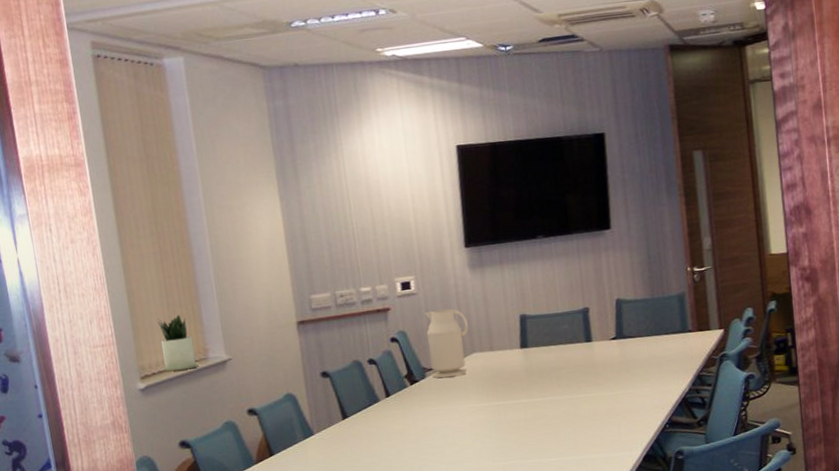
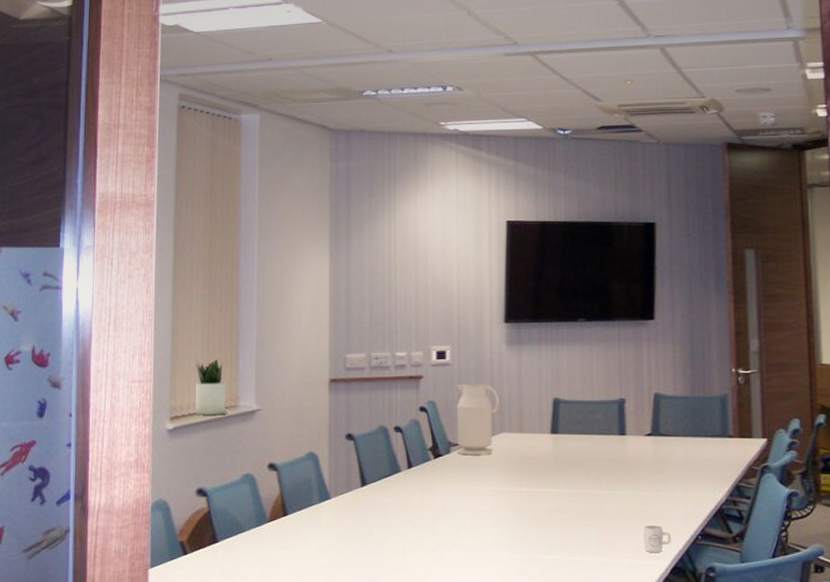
mug: none [615,420,642,446] -> present [644,525,671,553]

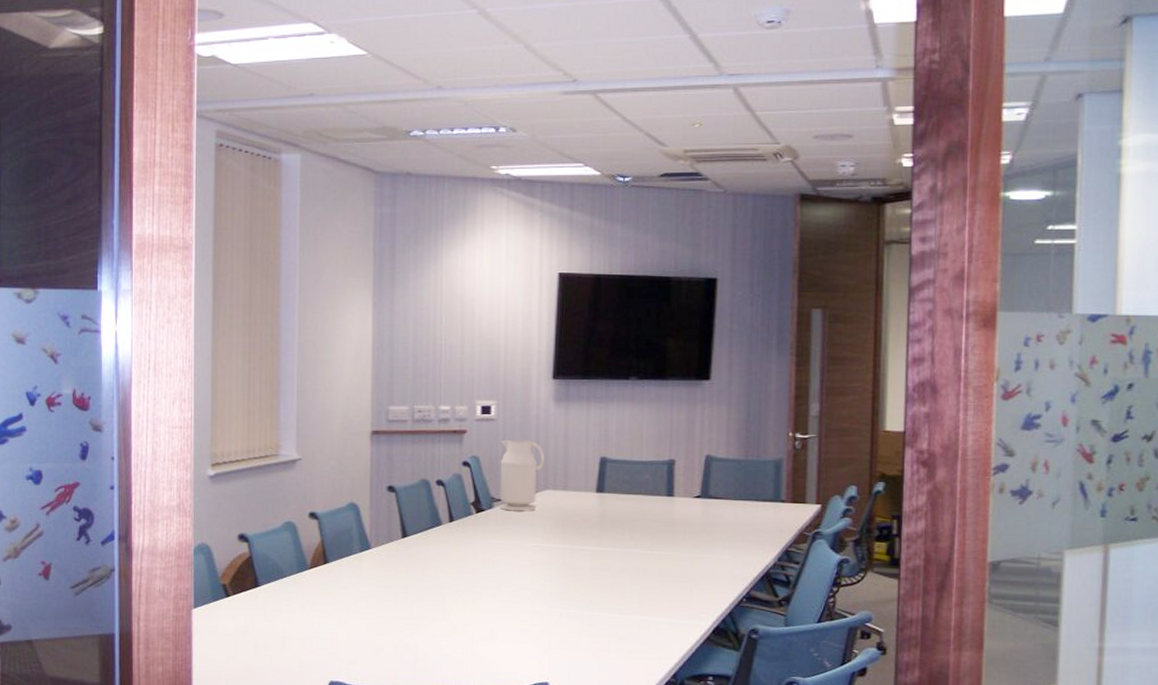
planter: present [192,359,230,415] -> none [233,407,271,463]
mug: present [644,525,671,553] -> none [687,586,715,614]

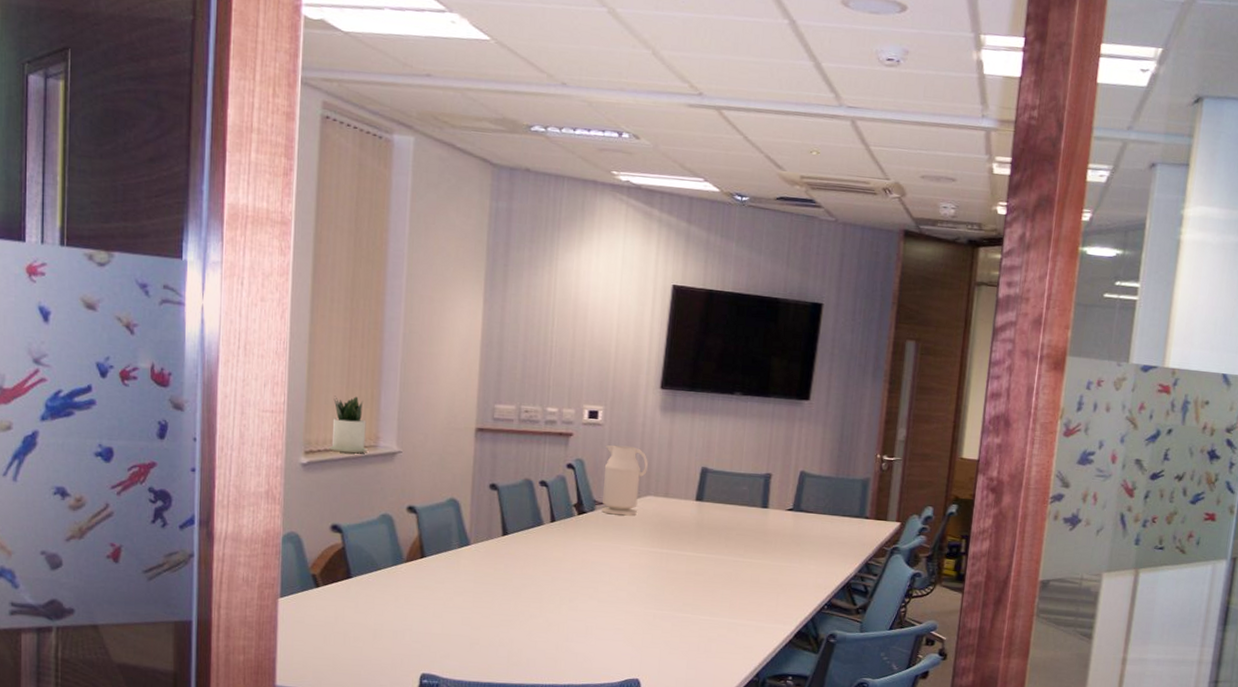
planter: none [233,407,271,463] -> present [329,396,369,454]

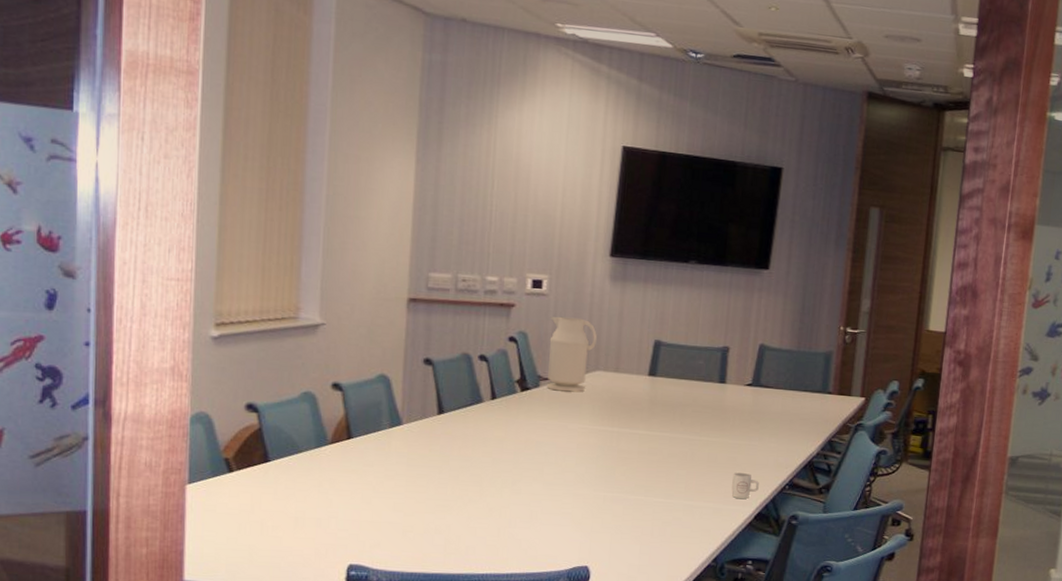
planter: present [329,396,369,454] -> none [243,262,288,326]
mug: none [773,593,799,618] -> present [731,473,759,500]

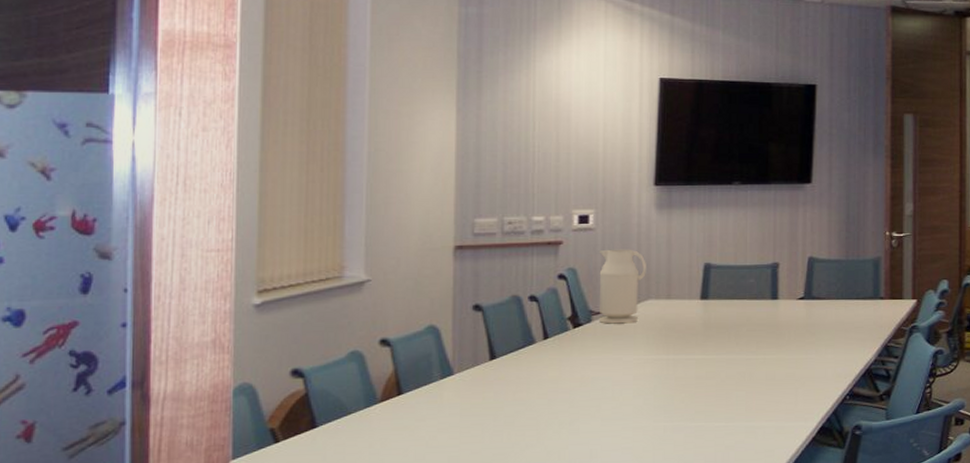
mug: present [731,473,759,500] -> none [792,387,820,415]

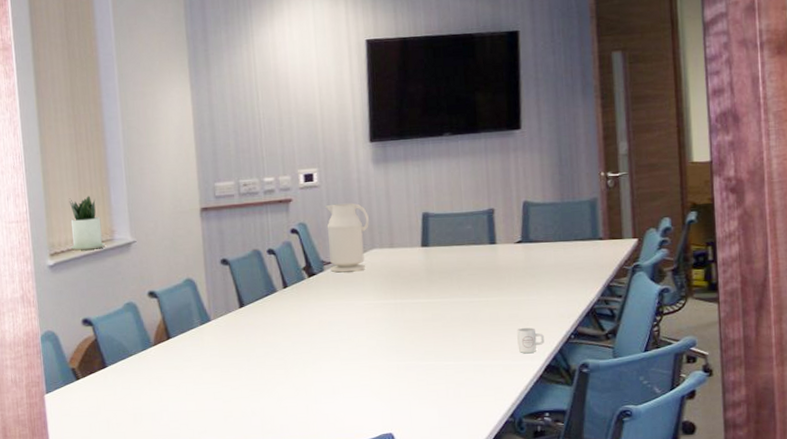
planter: none [286,225,333,288] -> present [69,196,106,251]
mug: none [792,387,820,415] -> present [517,328,544,354]

